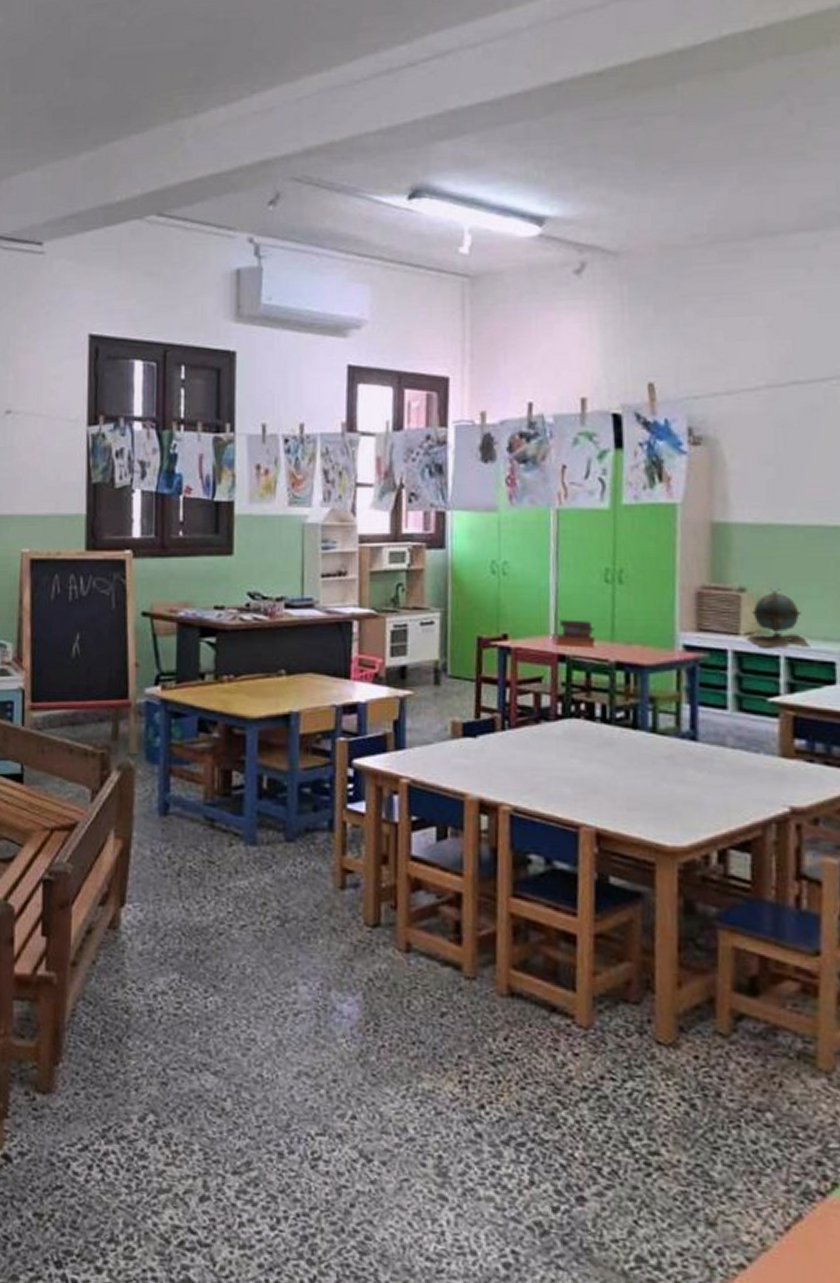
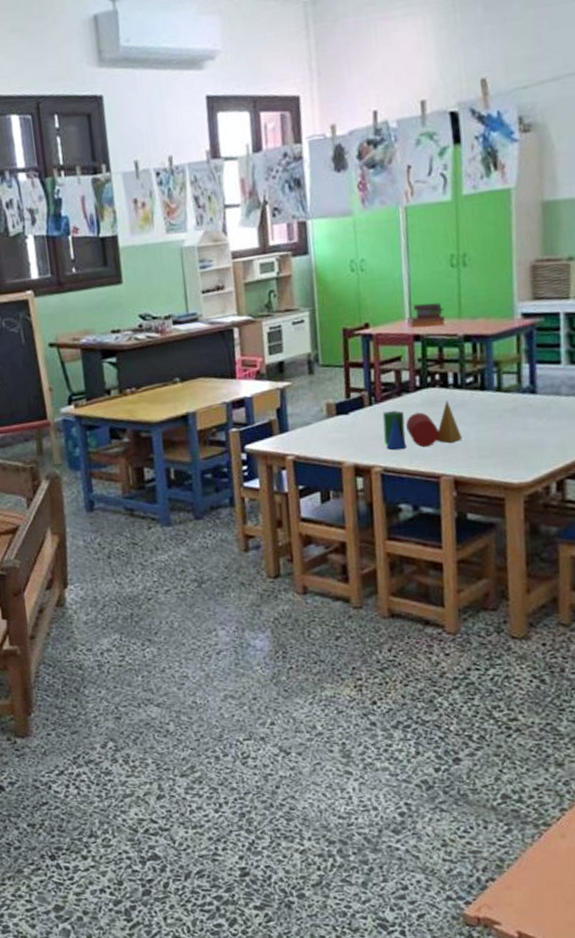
toy blocks: none [516,737,608,788] -> present [382,401,462,450]

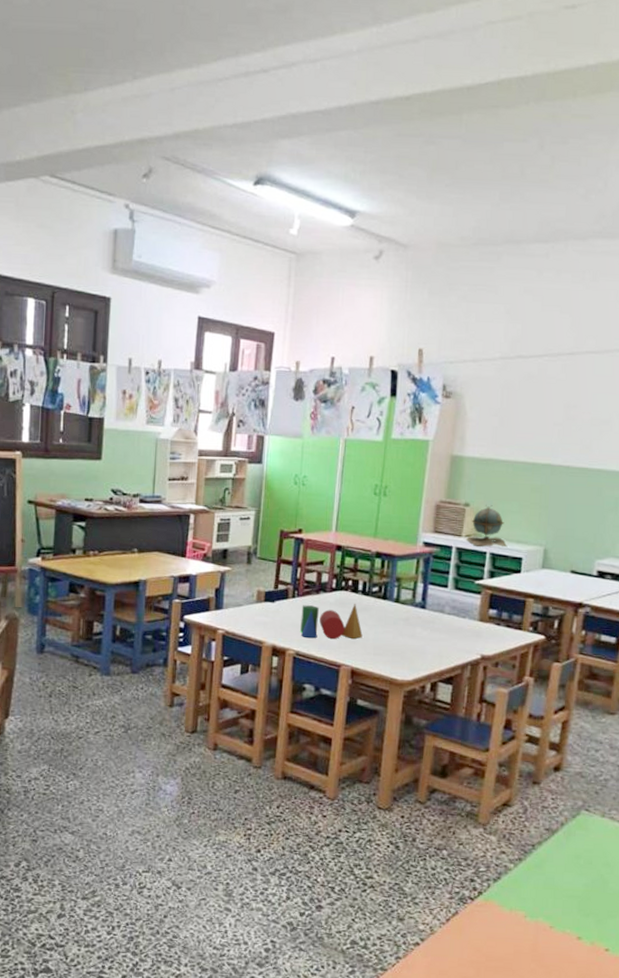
books: present [407,302,445,328] -> none [333,520,364,542]

